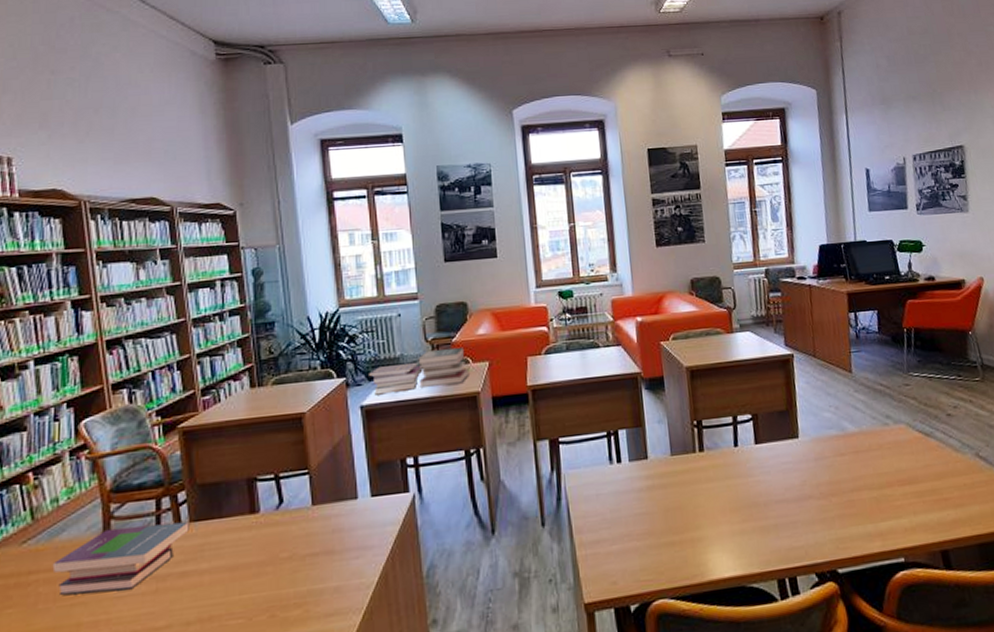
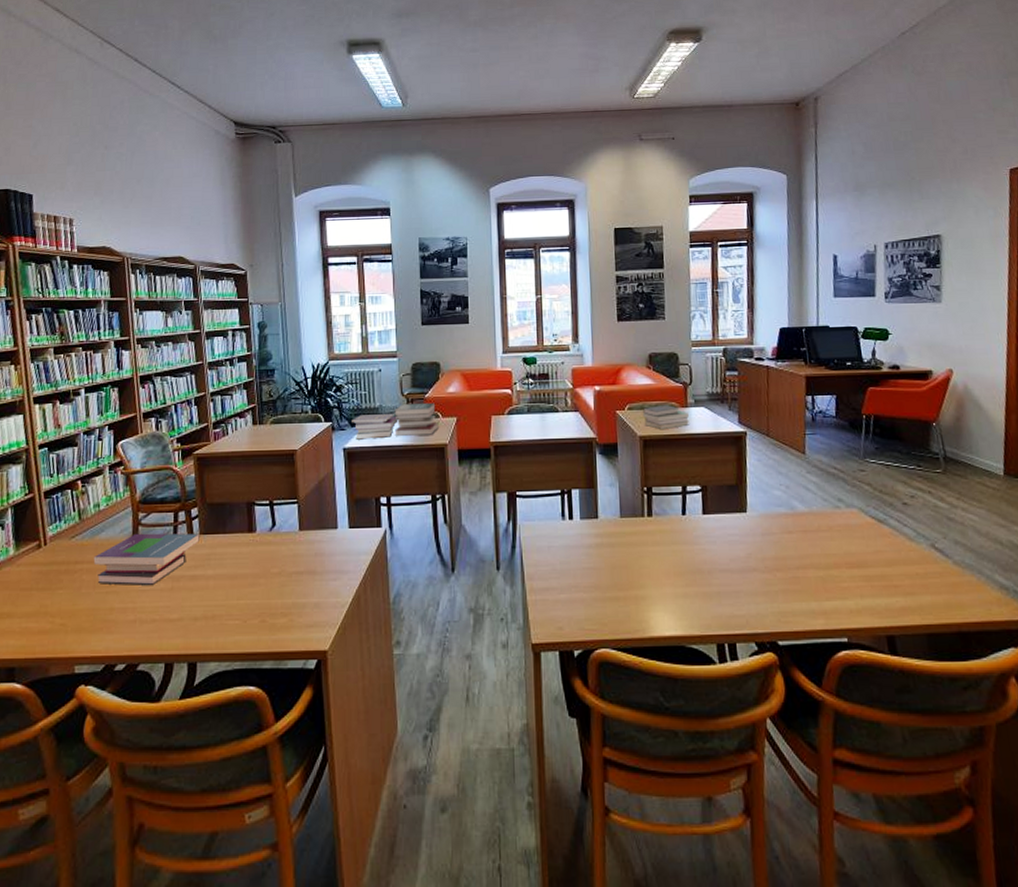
books: none [688,332,736,358] -> present [643,405,689,429]

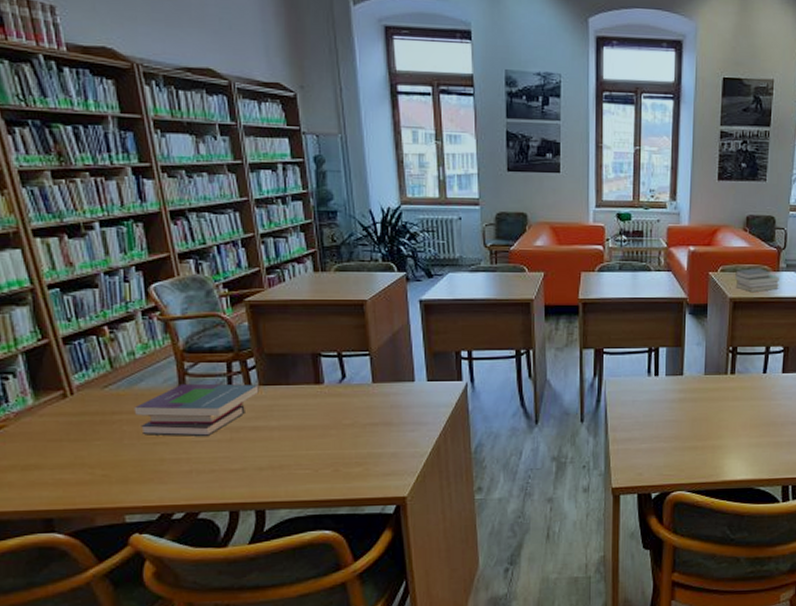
books: present [352,414,398,440] -> none [428,266,481,292]
books: present [394,402,439,437] -> none [476,255,525,291]

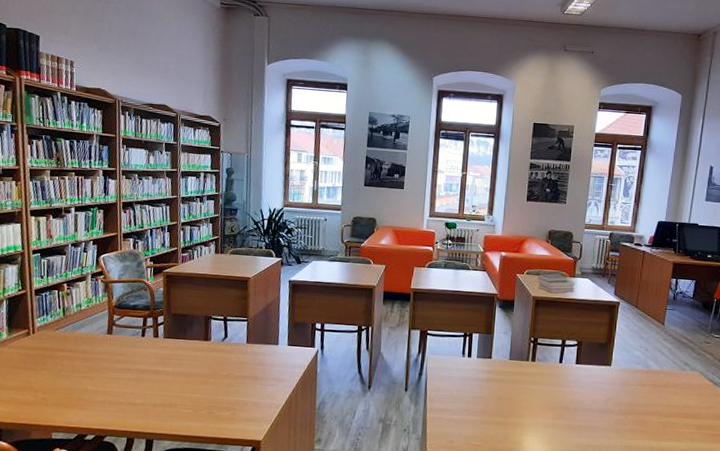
books: present [134,383,259,436] -> none [73,331,164,375]

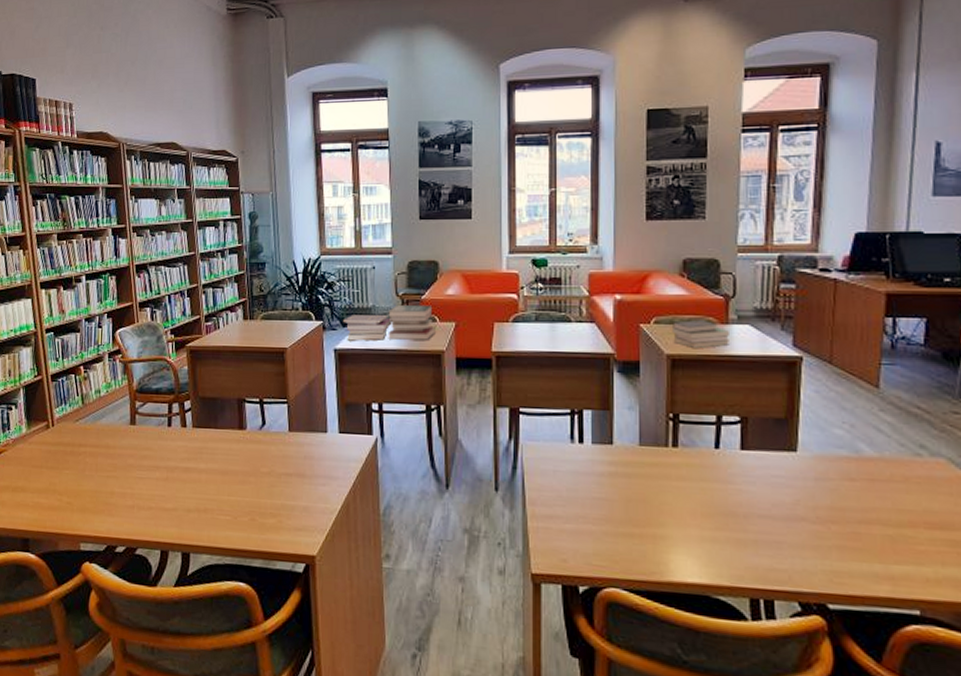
books: none [298,255,337,276] -> present [343,315,392,341]
books: none [332,250,370,277] -> present [388,304,436,341]

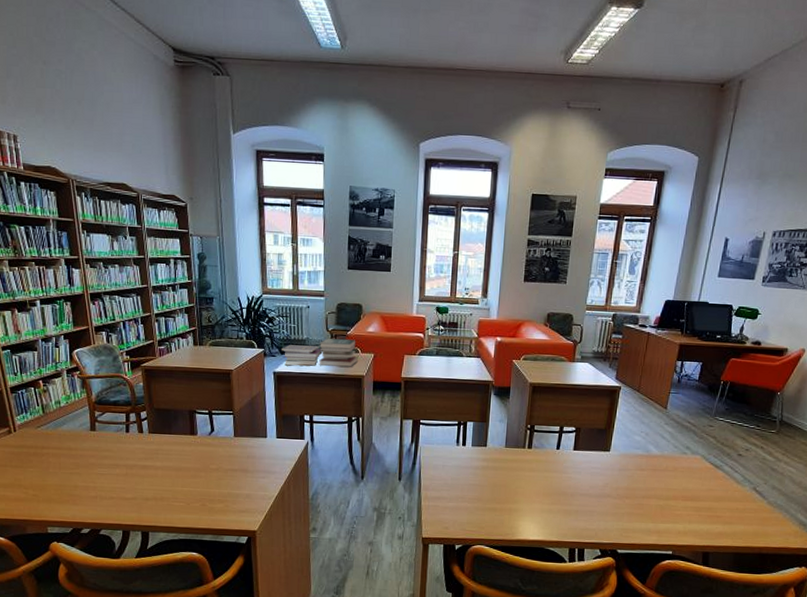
books: present [673,320,729,348] -> none [535,358,574,379]

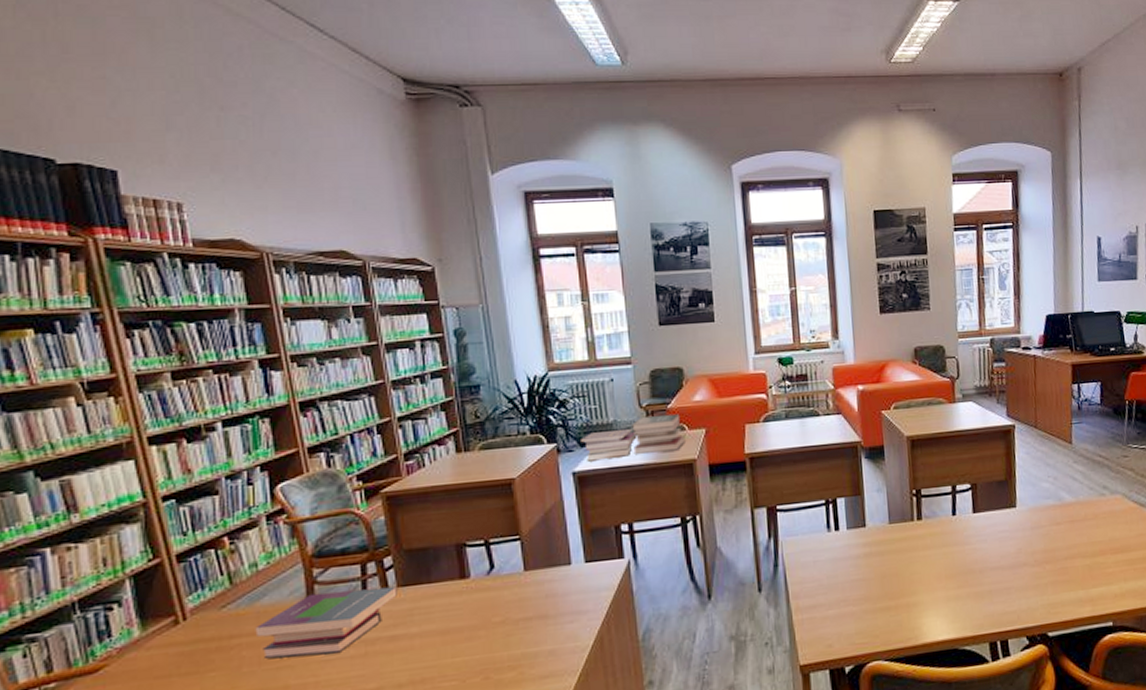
books: none [57,428,149,470] -> present [255,586,397,660]

